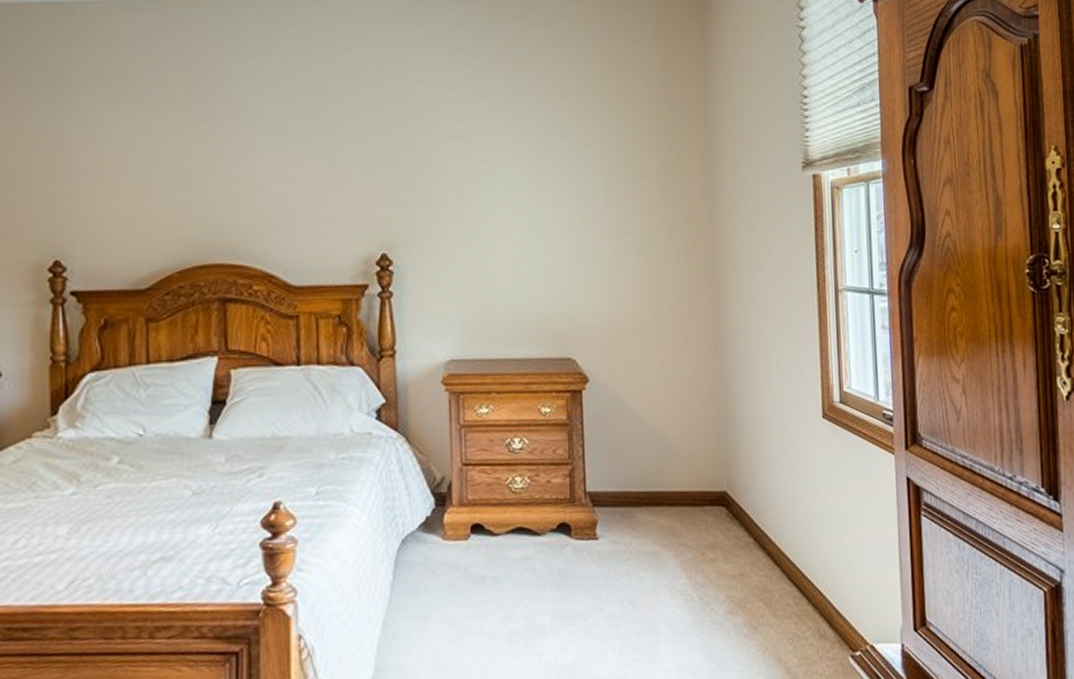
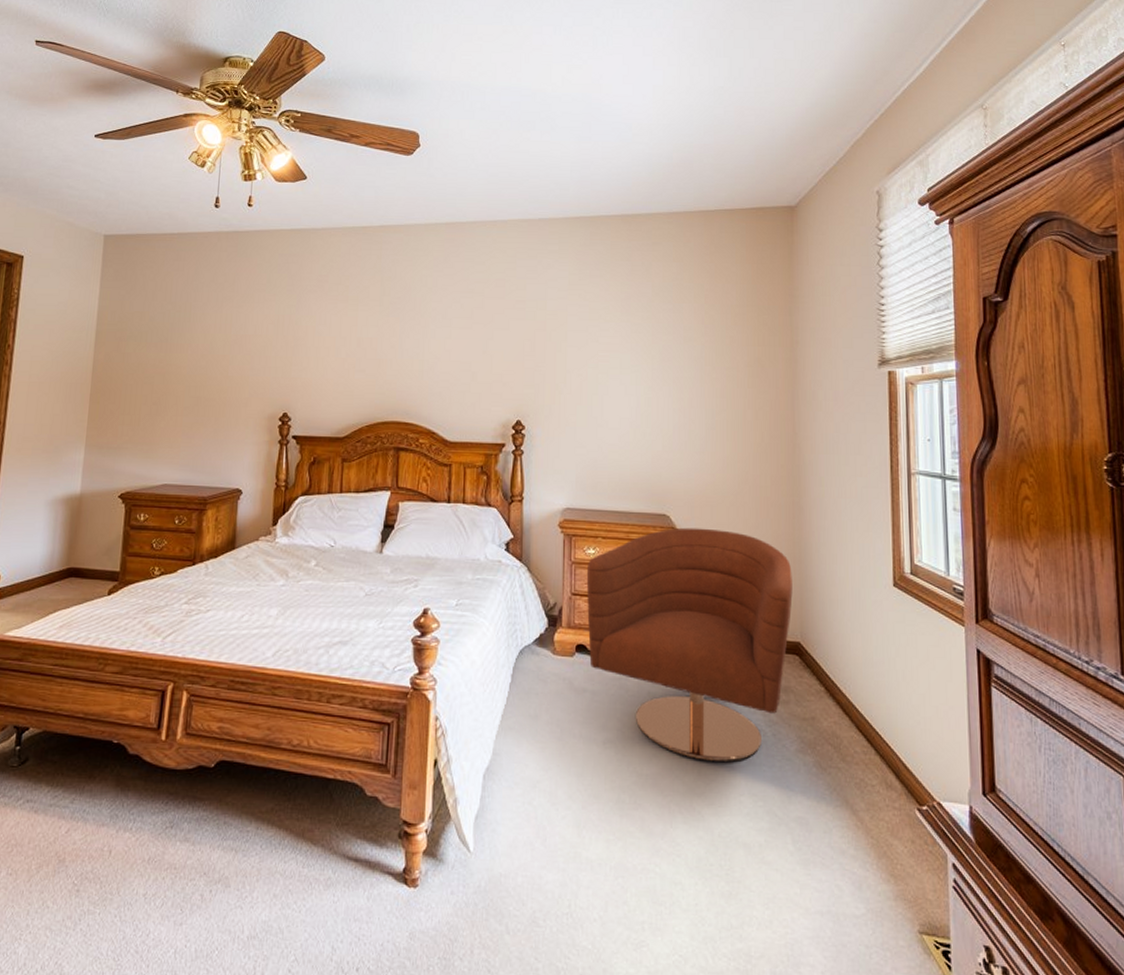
armchair: none [479,370,717,639] -> present [586,527,793,761]

